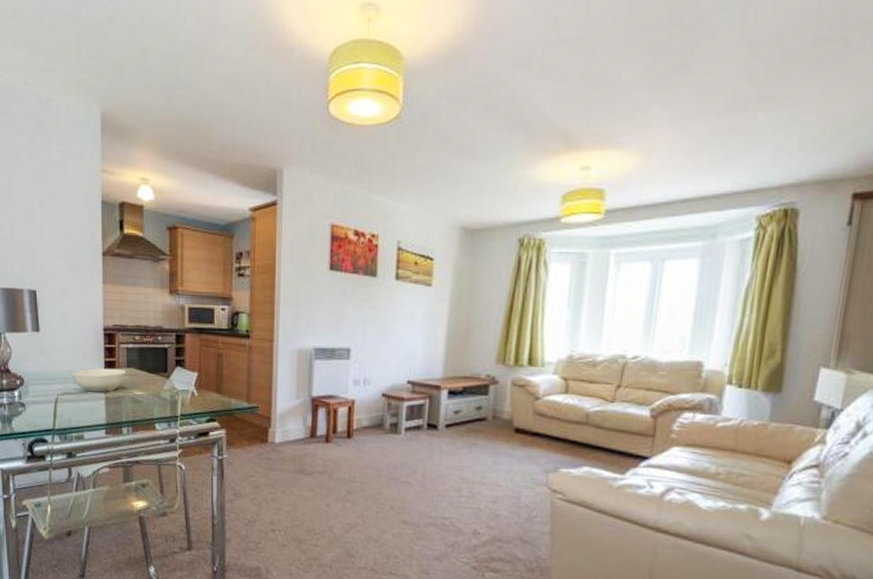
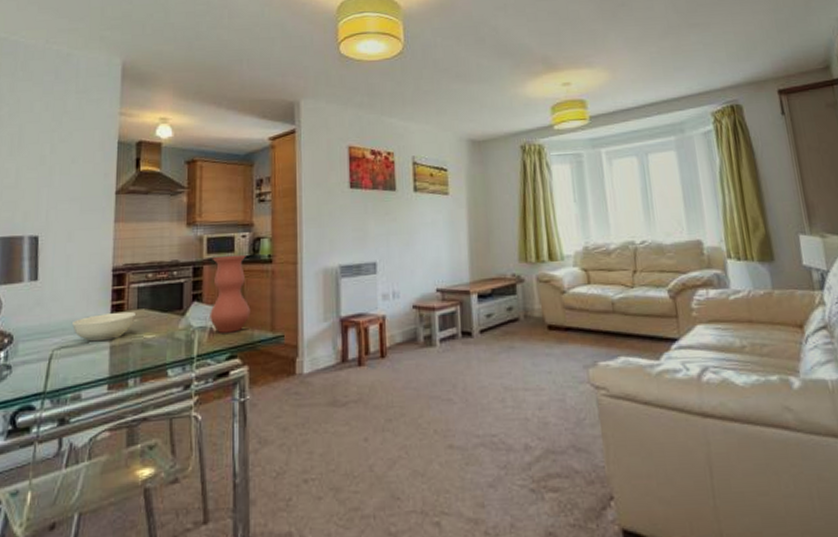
vase: none [191,326,229,399] -> present [210,254,251,333]

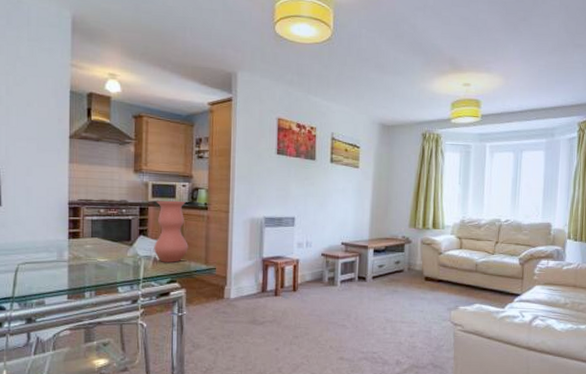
bowl: present [72,311,137,342] -> none [35,238,91,261]

